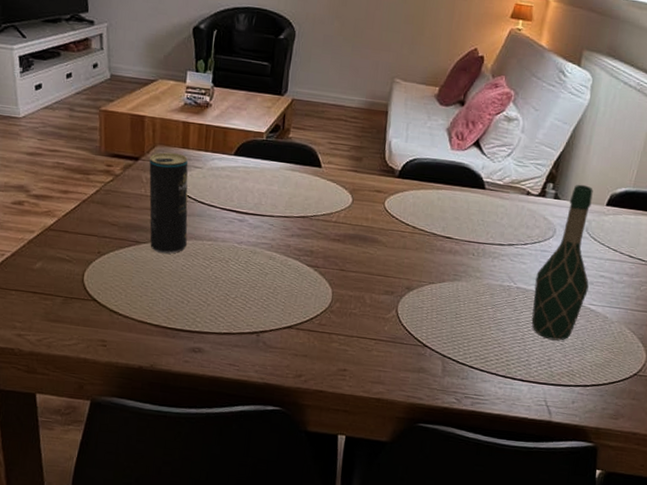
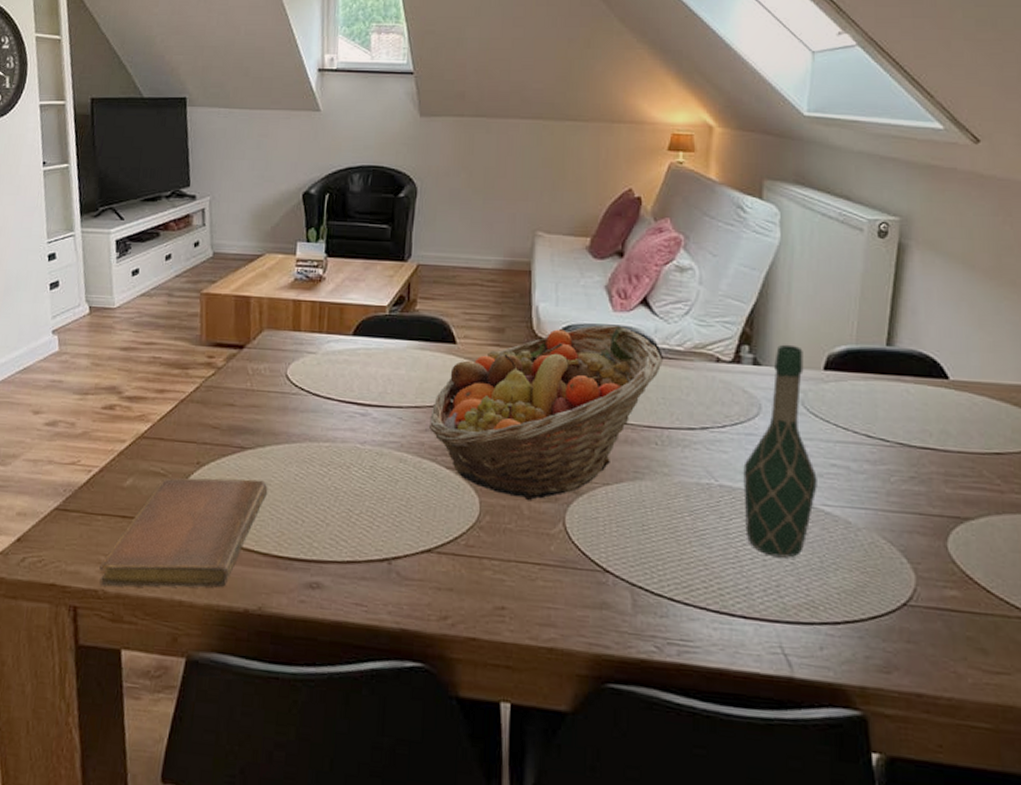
notebook: none [15,263,159,350] -> present [99,477,268,588]
beverage can: present [149,152,188,254] -> none [255,336,301,461]
fruit basket: none [295,160,486,293] -> present [430,324,663,501]

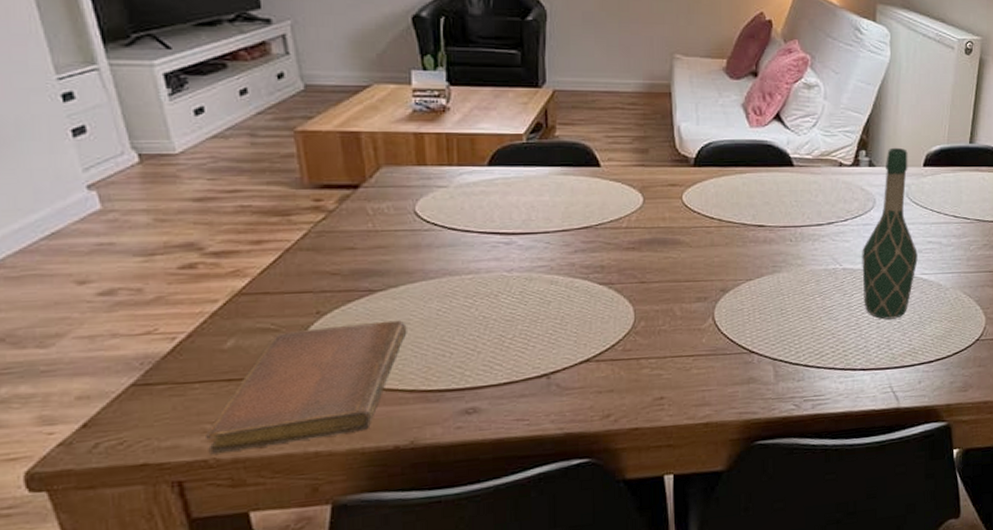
fruit basket: present [430,324,663,501] -> none [579,139,795,304]

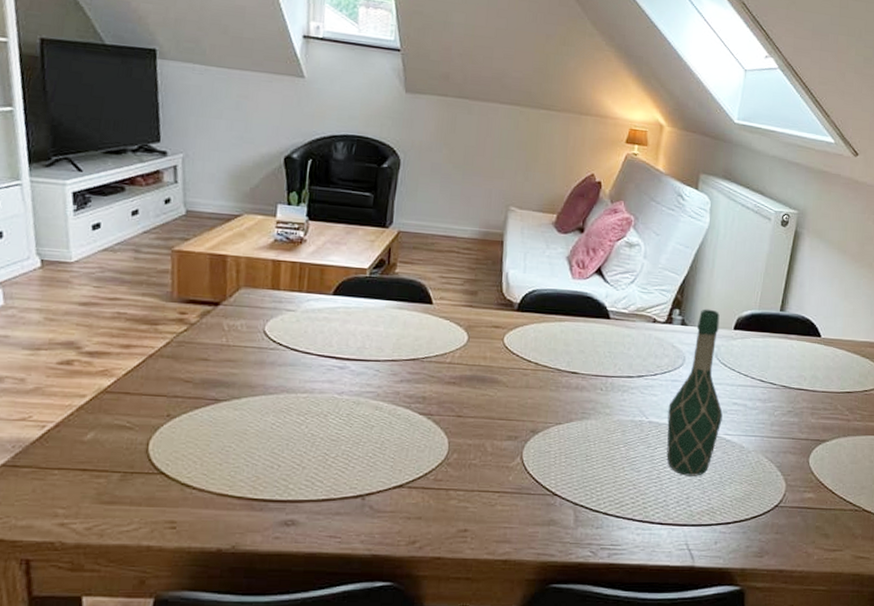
notebook: present [206,320,407,455] -> none [56,429,243,538]

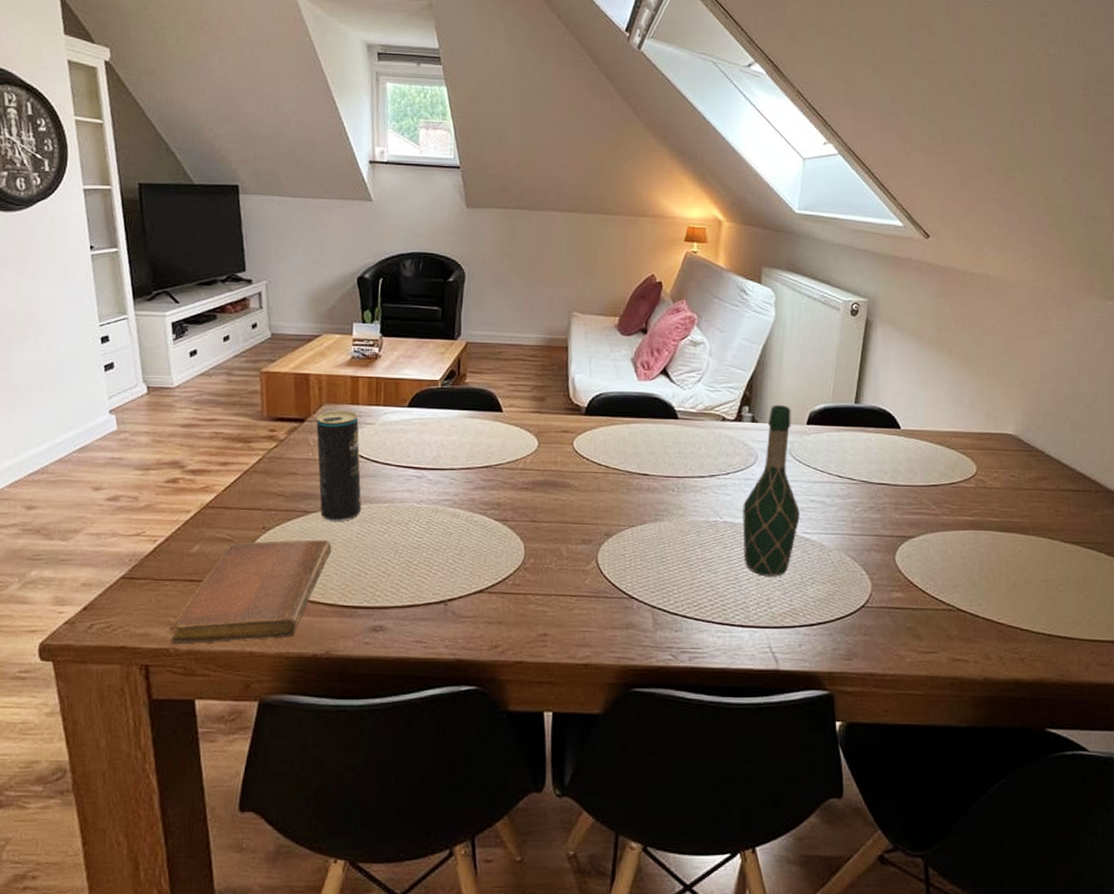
notebook: none [56,429,243,538] -> present [170,539,332,645]
beverage can: none [231,295,279,411] -> present [316,410,362,521]

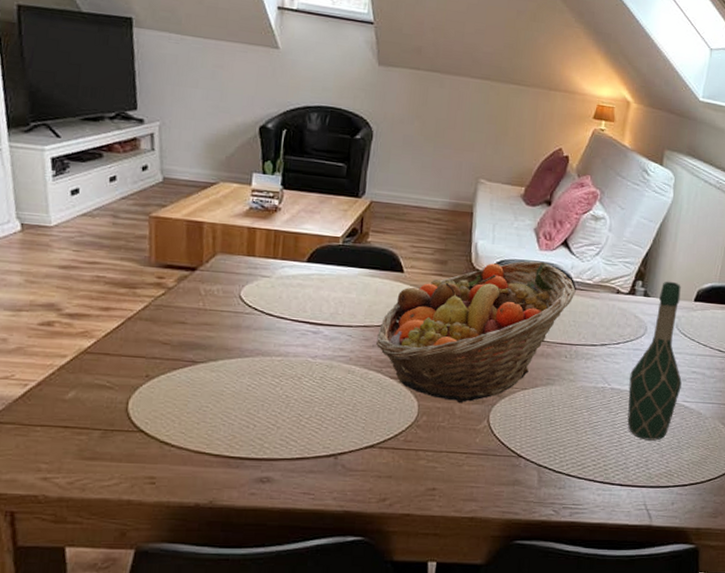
notebook: present [170,539,332,645] -> none [39,389,220,492]
beverage can: present [316,410,362,521] -> none [208,261,254,373]
fruit basket: none [480,392,679,544] -> present [376,261,576,404]

